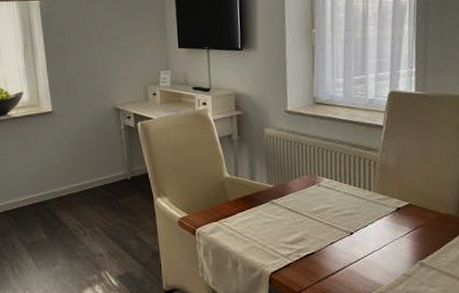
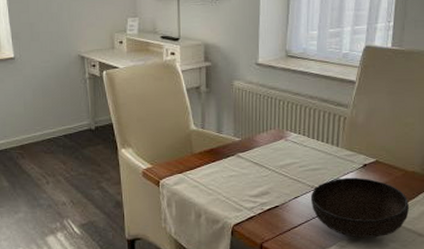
bowl: none [346,221,446,284] -> present [310,177,409,238]

